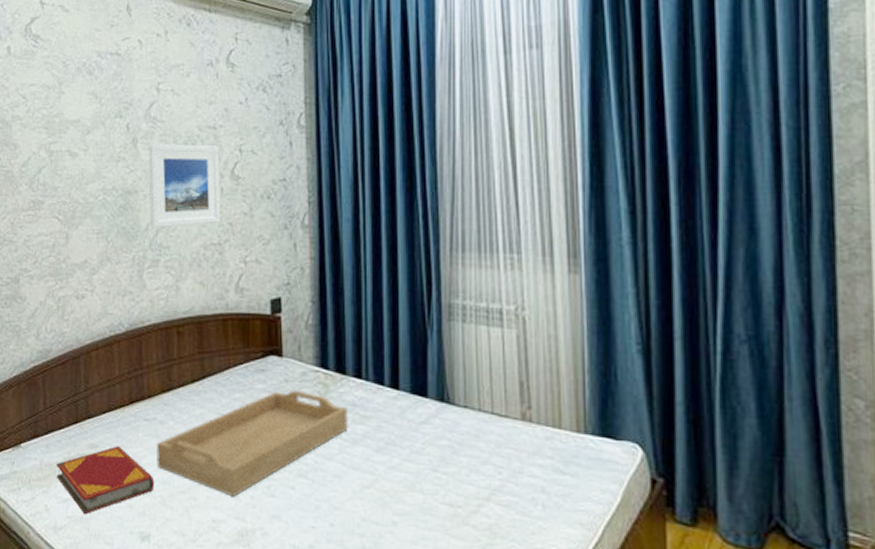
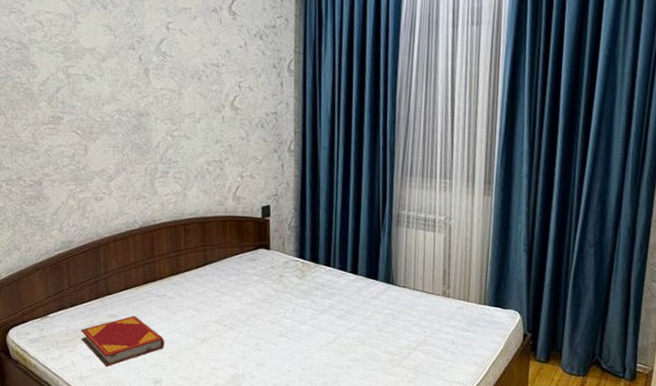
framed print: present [148,143,221,228] -> none [159,74,222,146]
serving tray: present [156,390,348,497] -> none [167,274,319,352]

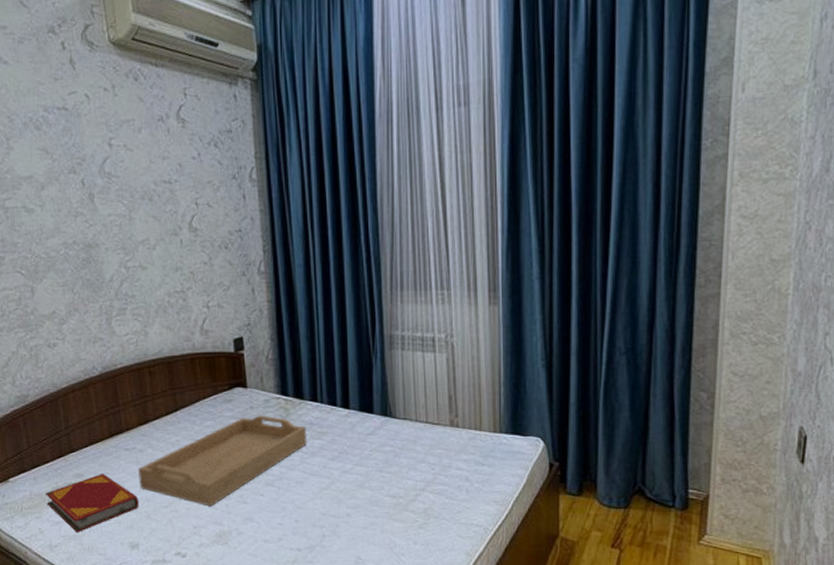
serving tray: none [167,274,319,352] -> present [138,415,307,507]

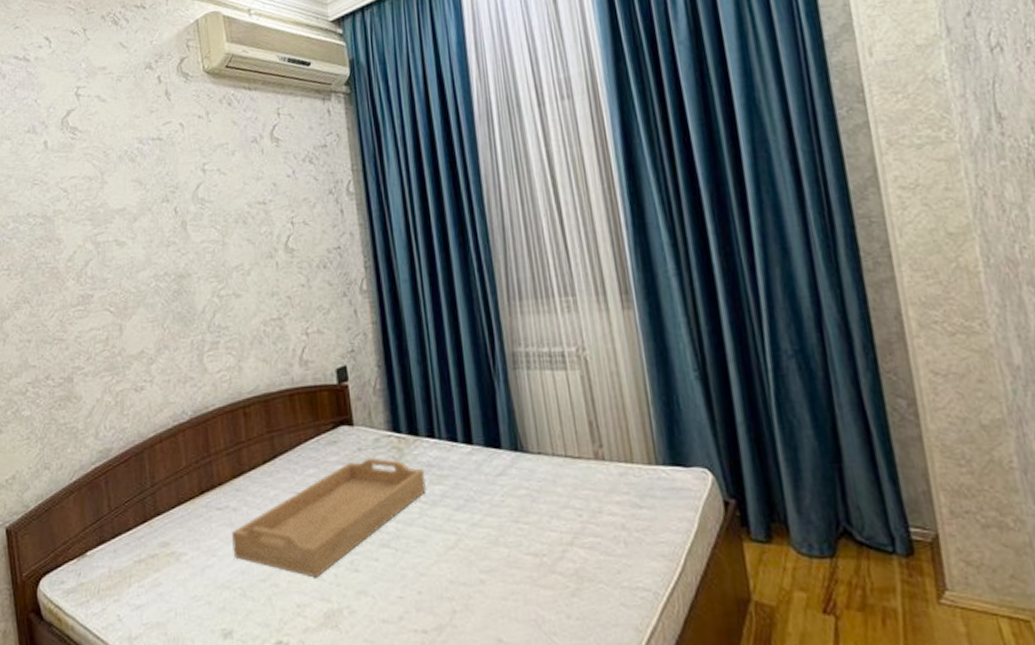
hardback book: present [46,474,139,533] -> none [127,541,233,620]

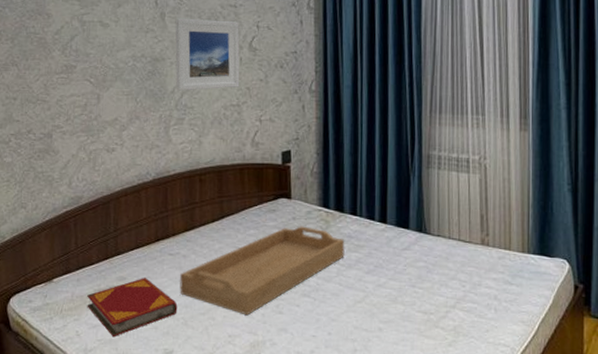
hardback book: none [127,541,233,620] -> present [87,278,178,337]
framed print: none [198,220,279,310] -> present [175,18,240,91]

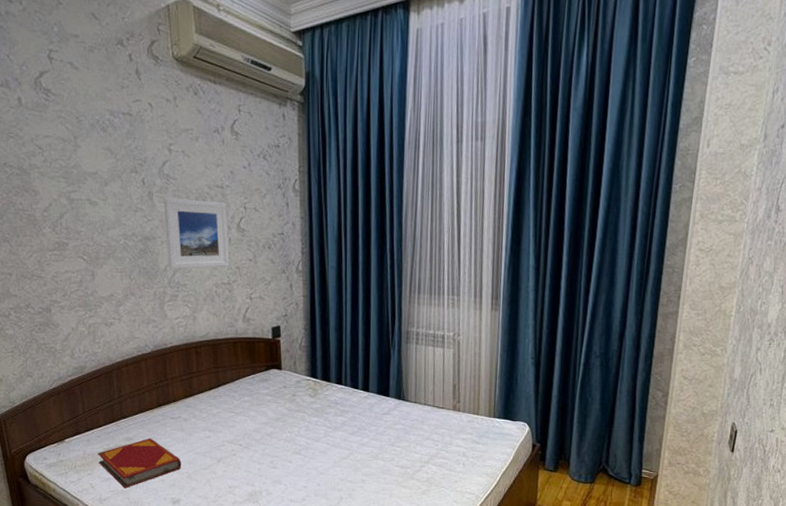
serving tray: present [180,226,345,316] -> none [182,393,331,470]

